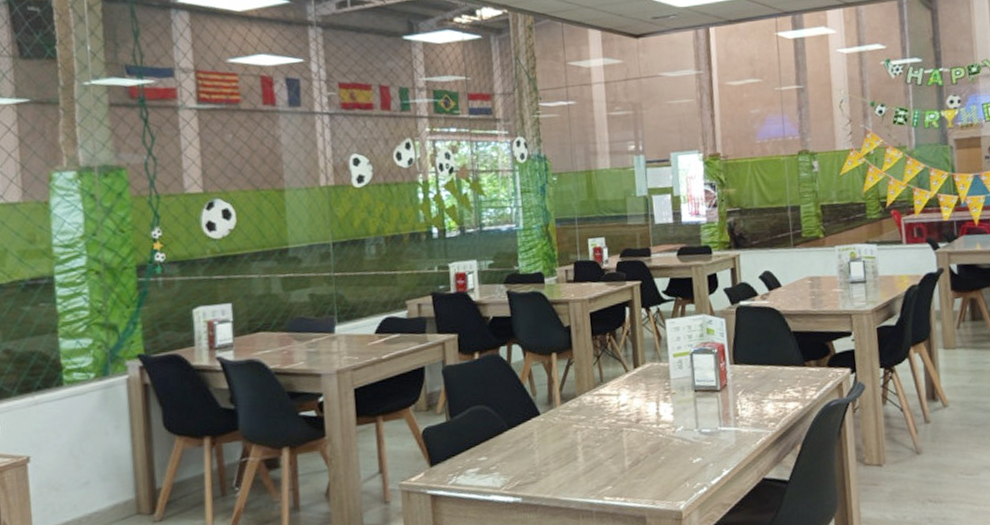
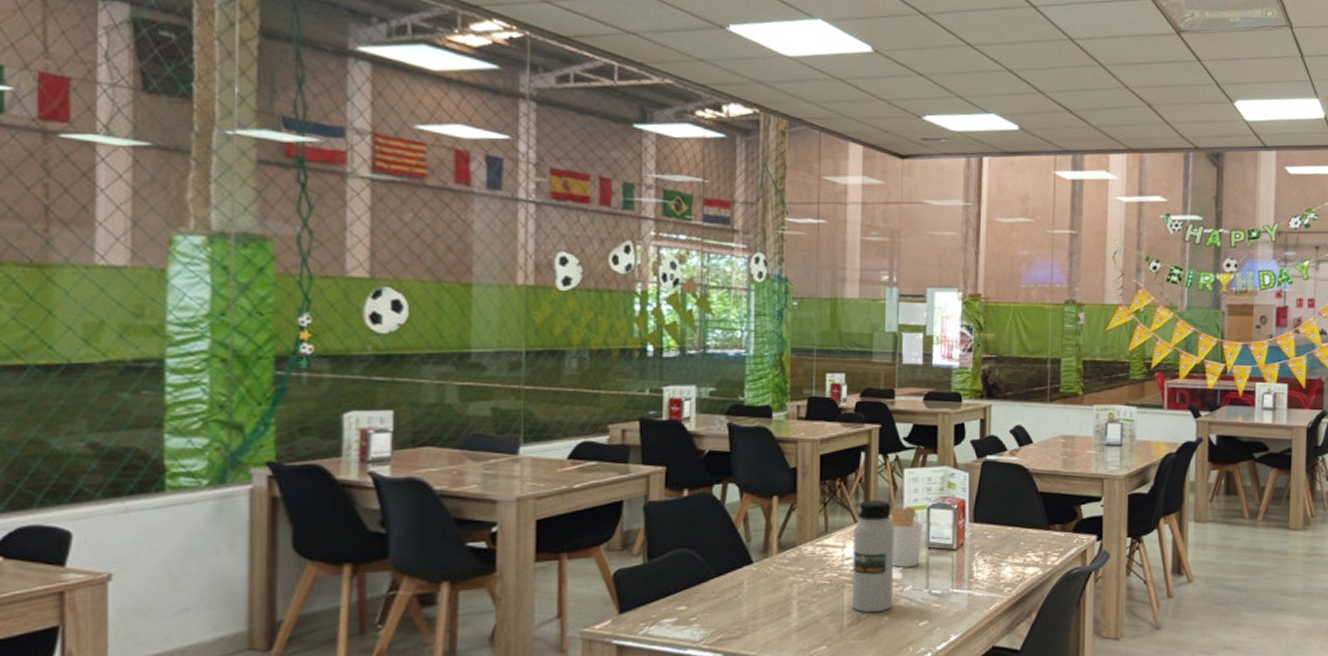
water bottle: none [626,349,668,454] -> present [852,500,894,613]
utensil holder: none [656,353,689,411] -> present [889,506,923,568]

